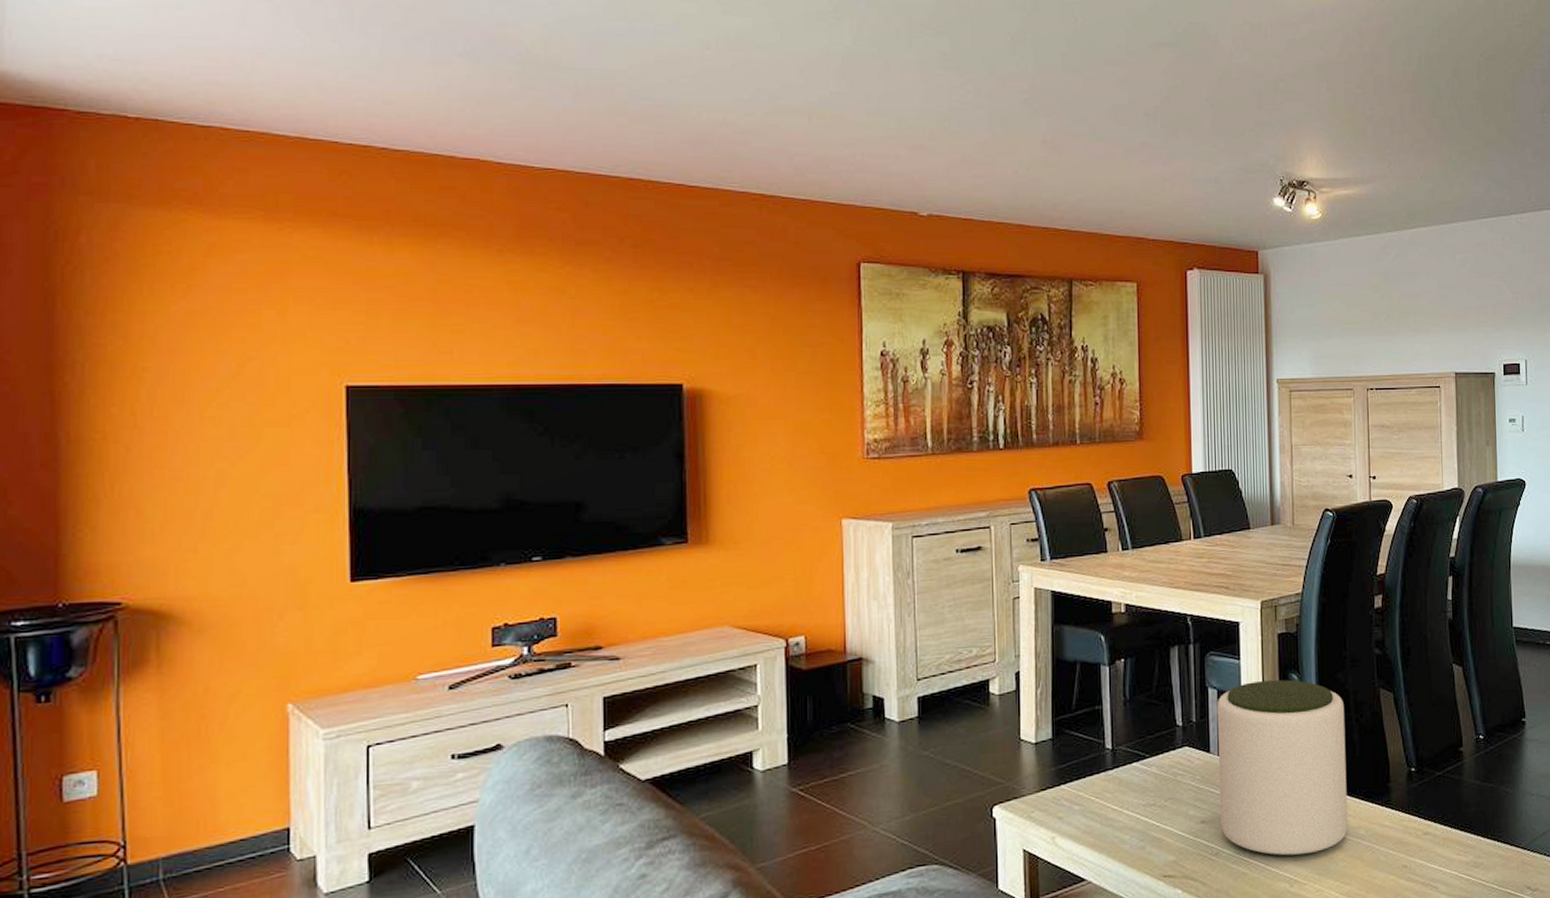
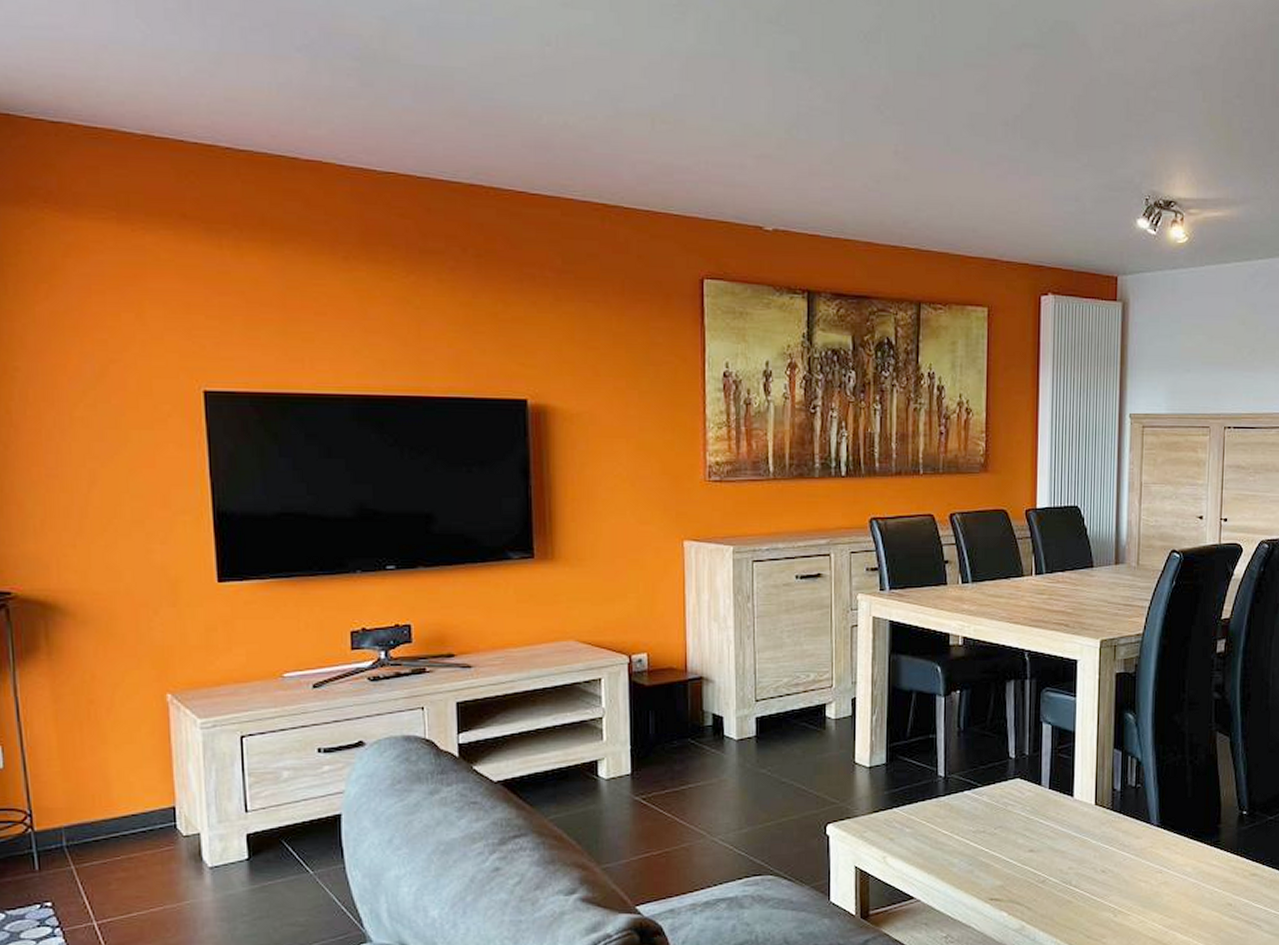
plant pot: present [1216,679,1348,857] -> none [1048,719,1179,889]

